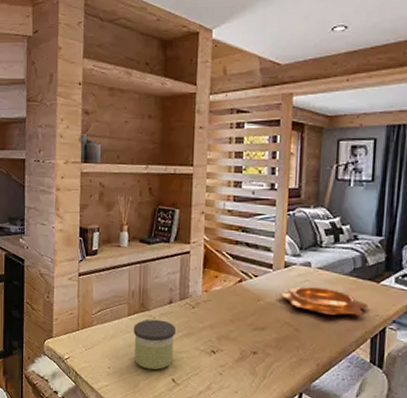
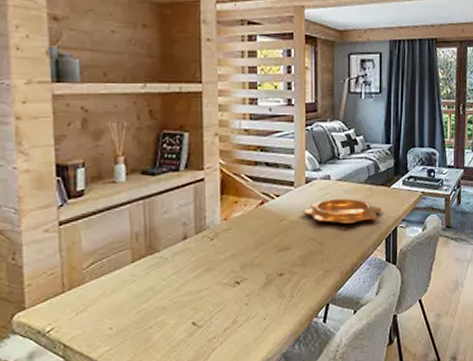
candle: present [133,319,175,370] -> none [140,259,193,319]

